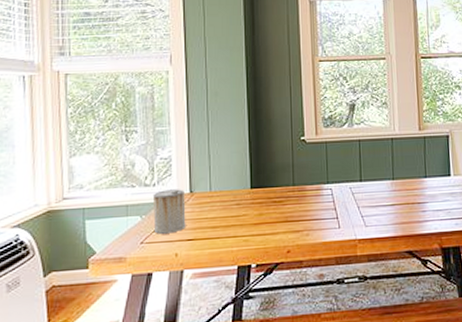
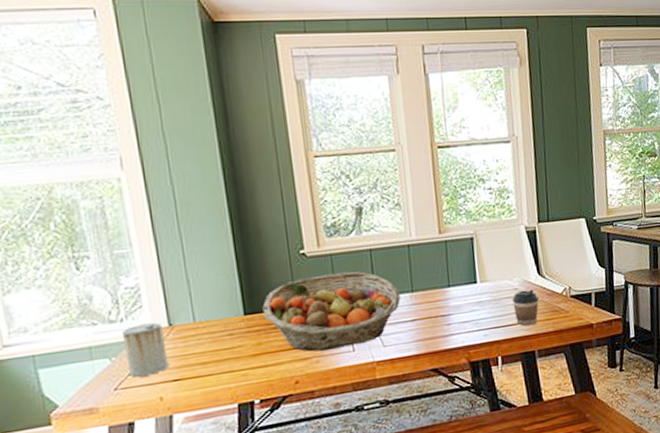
fruit basket: none [266,158,383,226] -> present [262,271,401,352]

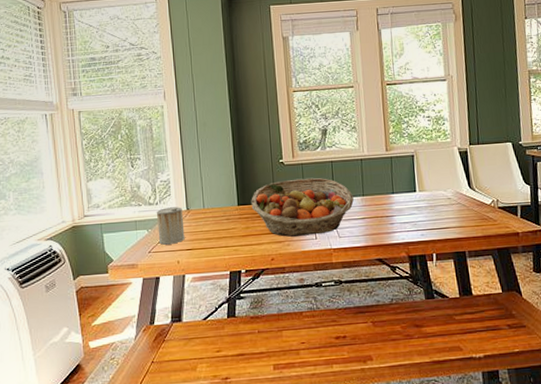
coffee cup: present [512,289,539,327] -> none [446,199,469,230]

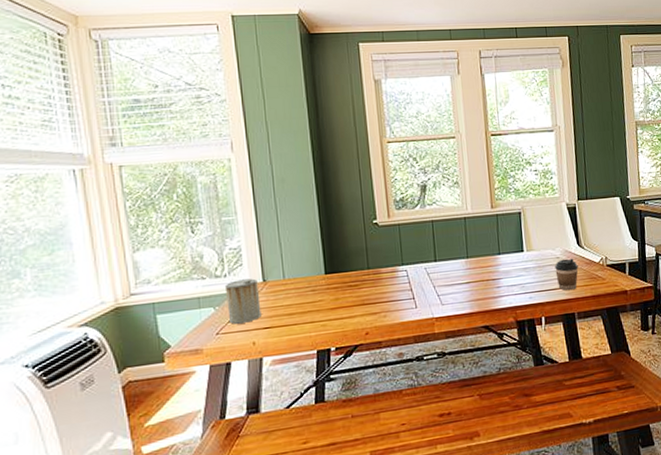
fruit basket: present [251,177,354,237] -> none [340,239,457,308]
coffee cup: none [446,199,469,230] -> present [555,258,578,291]

